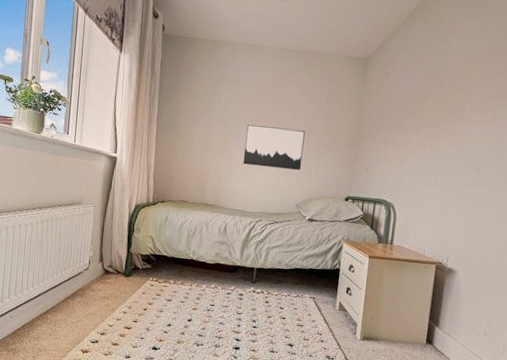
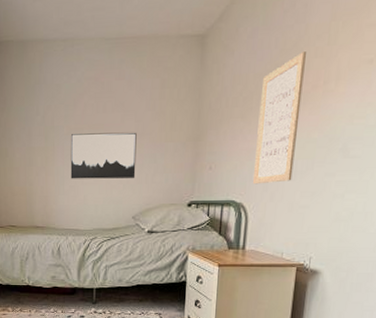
wall art: none [401,84,447,188] -> present [252,52,306,185]

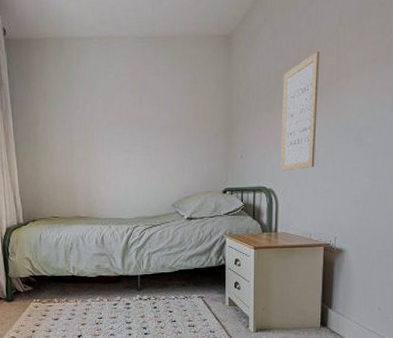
wall art: present [70,132,137,179] -> none [110,124,173,170]

